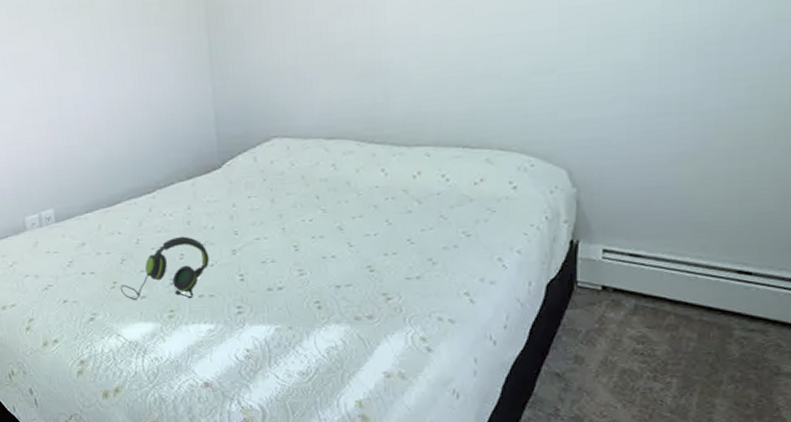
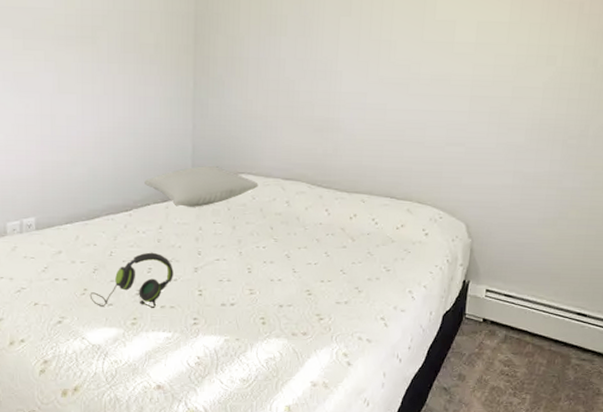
pillow: none [165,132,297,182] -> present [144,166,259,207]

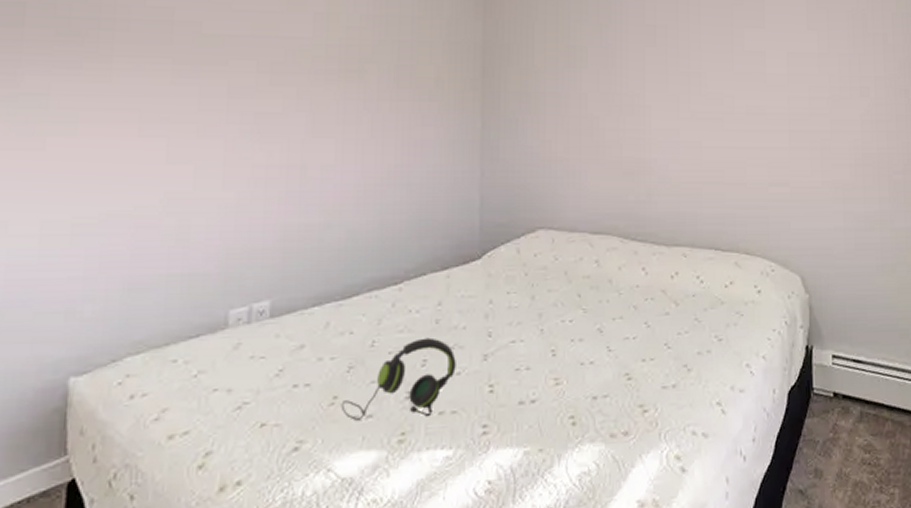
pillow: present [144,166,259,207] -> none [420,221,561,274]

